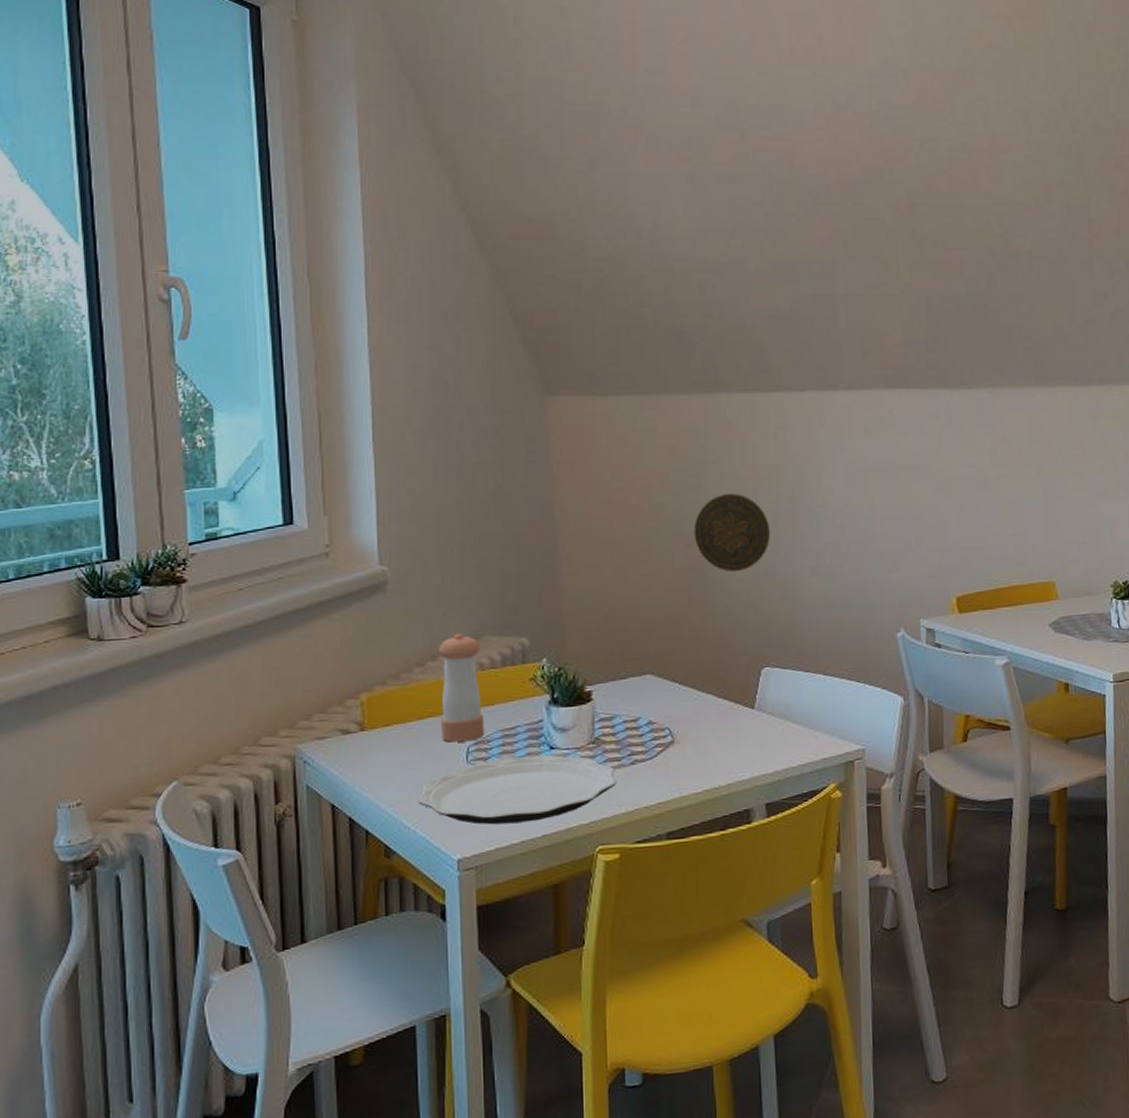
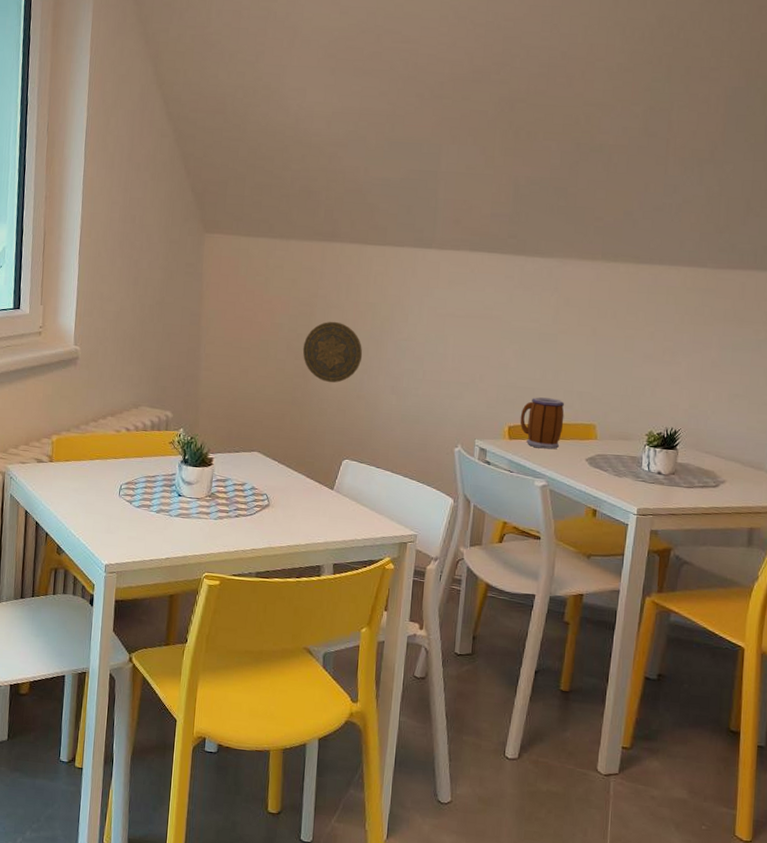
plate: present [417,754,617,825] -> none [82,497,224,547]
pepper shaker: present [438,633,485,743] -> none [104,401,137,481]
mug: none [968,556,1019,619] -> present [520,397,565,450]

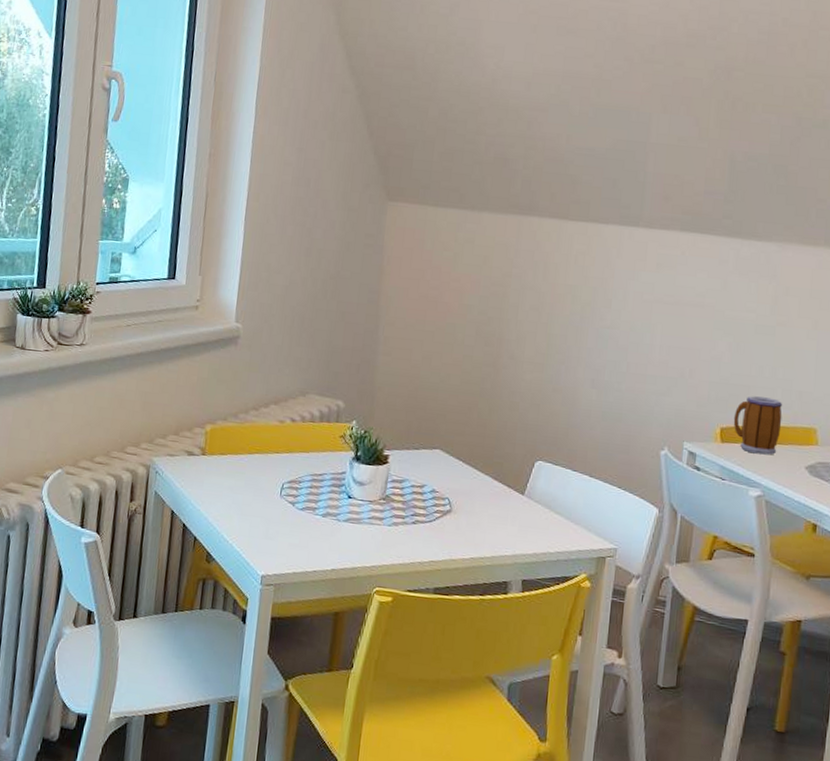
decorative plate: present [302,321,363,383] -> none [493,304,561,374]

